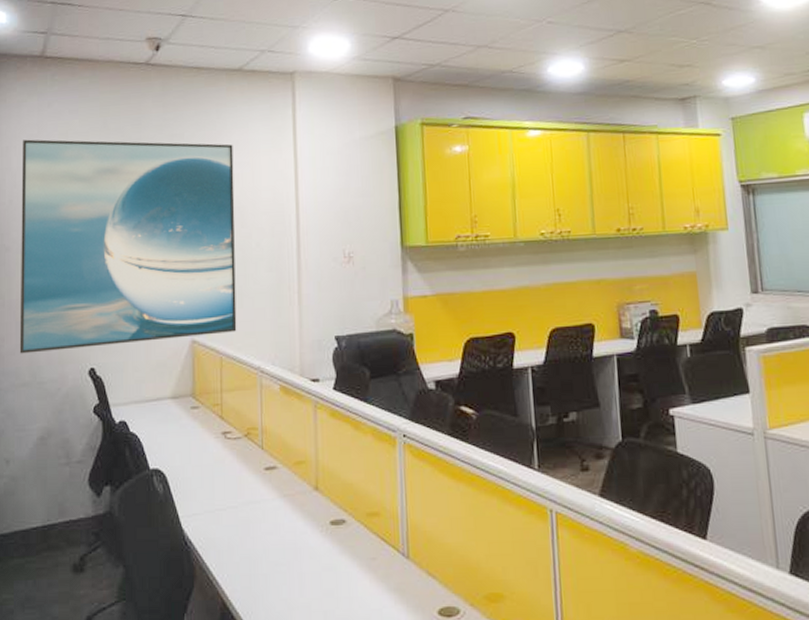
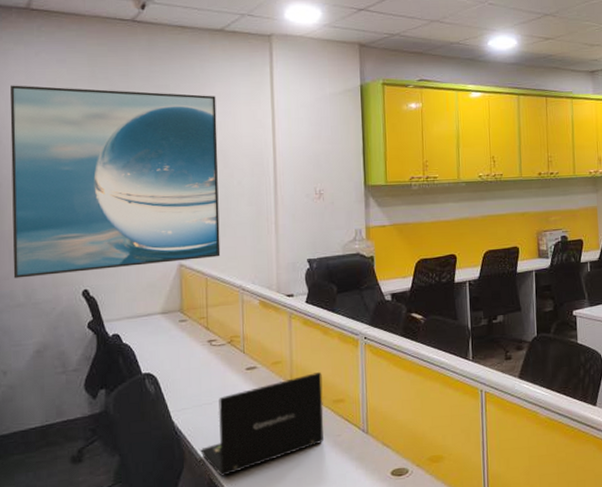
laptop: none [212,475,357,601] -> present [200,371,325,476]

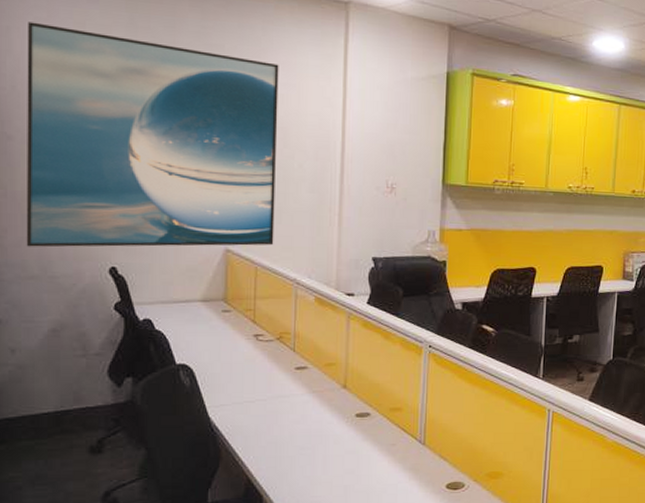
laptop: present [200,371,325,476] -> none [238,377,379,478]

